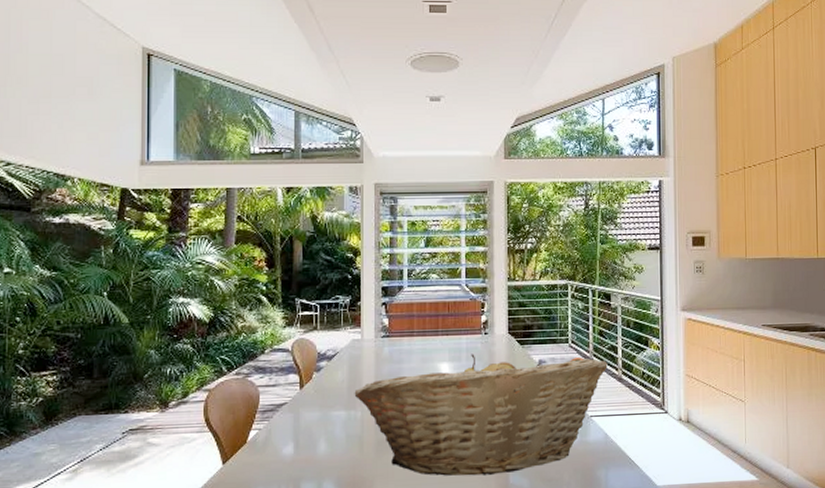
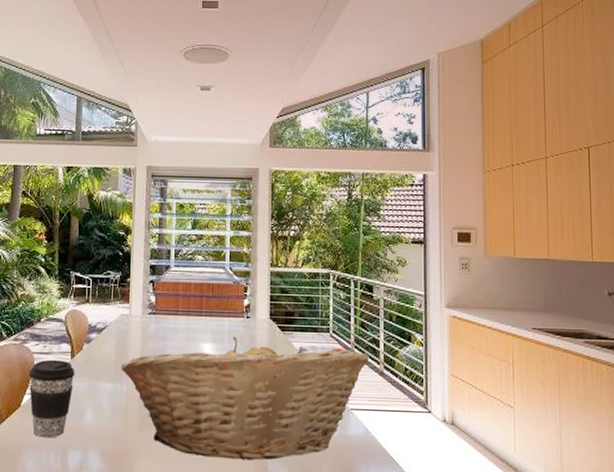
coffee cup: none [254,391,305,473] -> present [29,359,75,438]

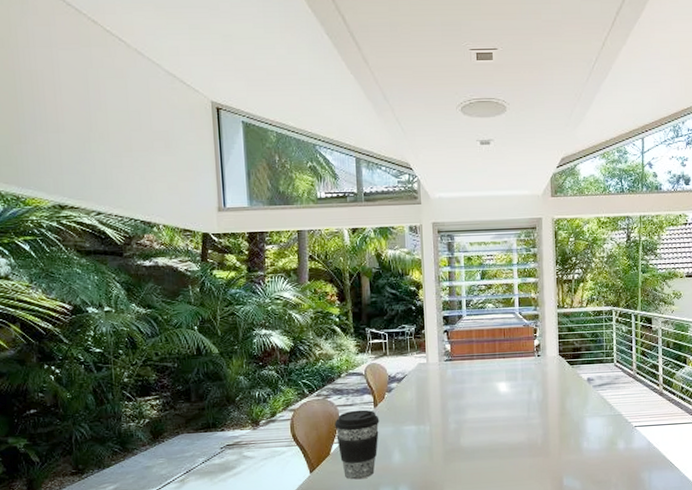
fruit basket: present [121,336,369,460] -> none [422,374,650,480]

